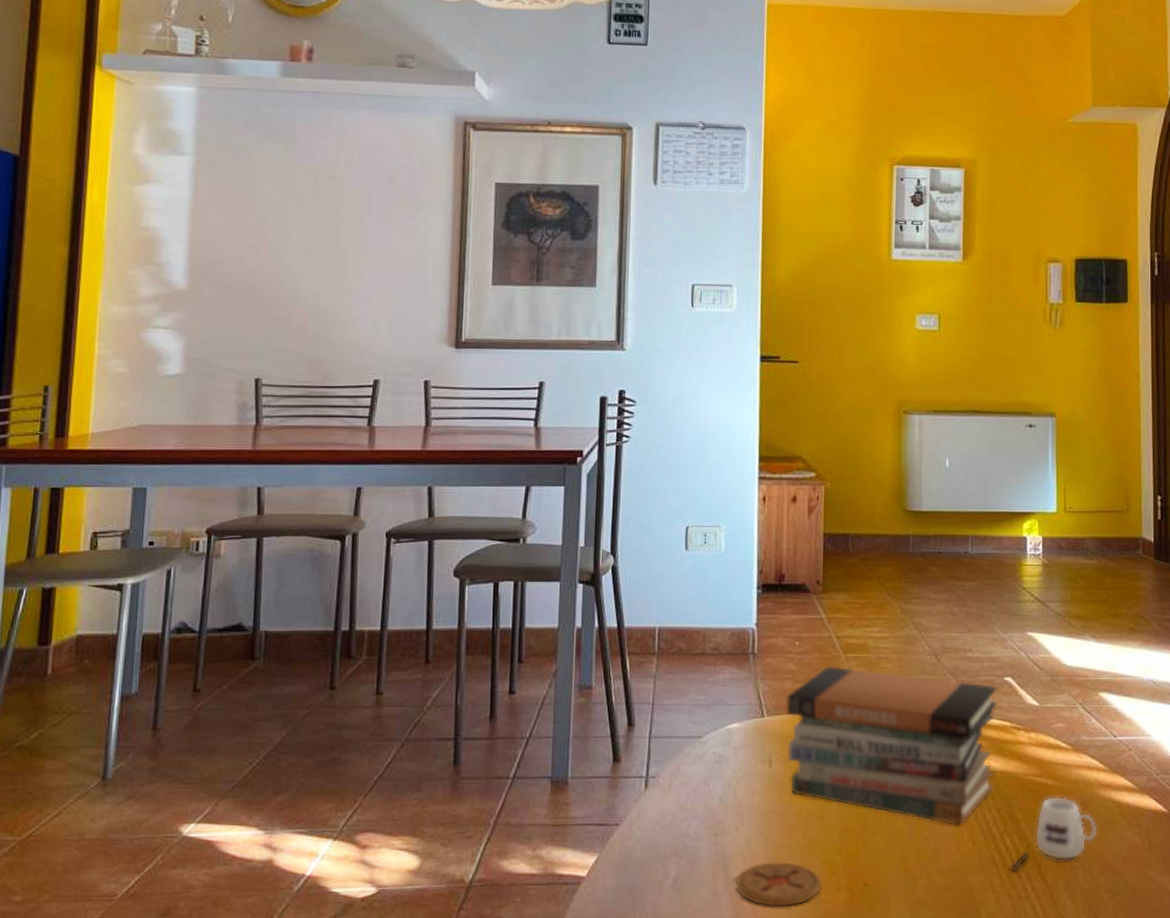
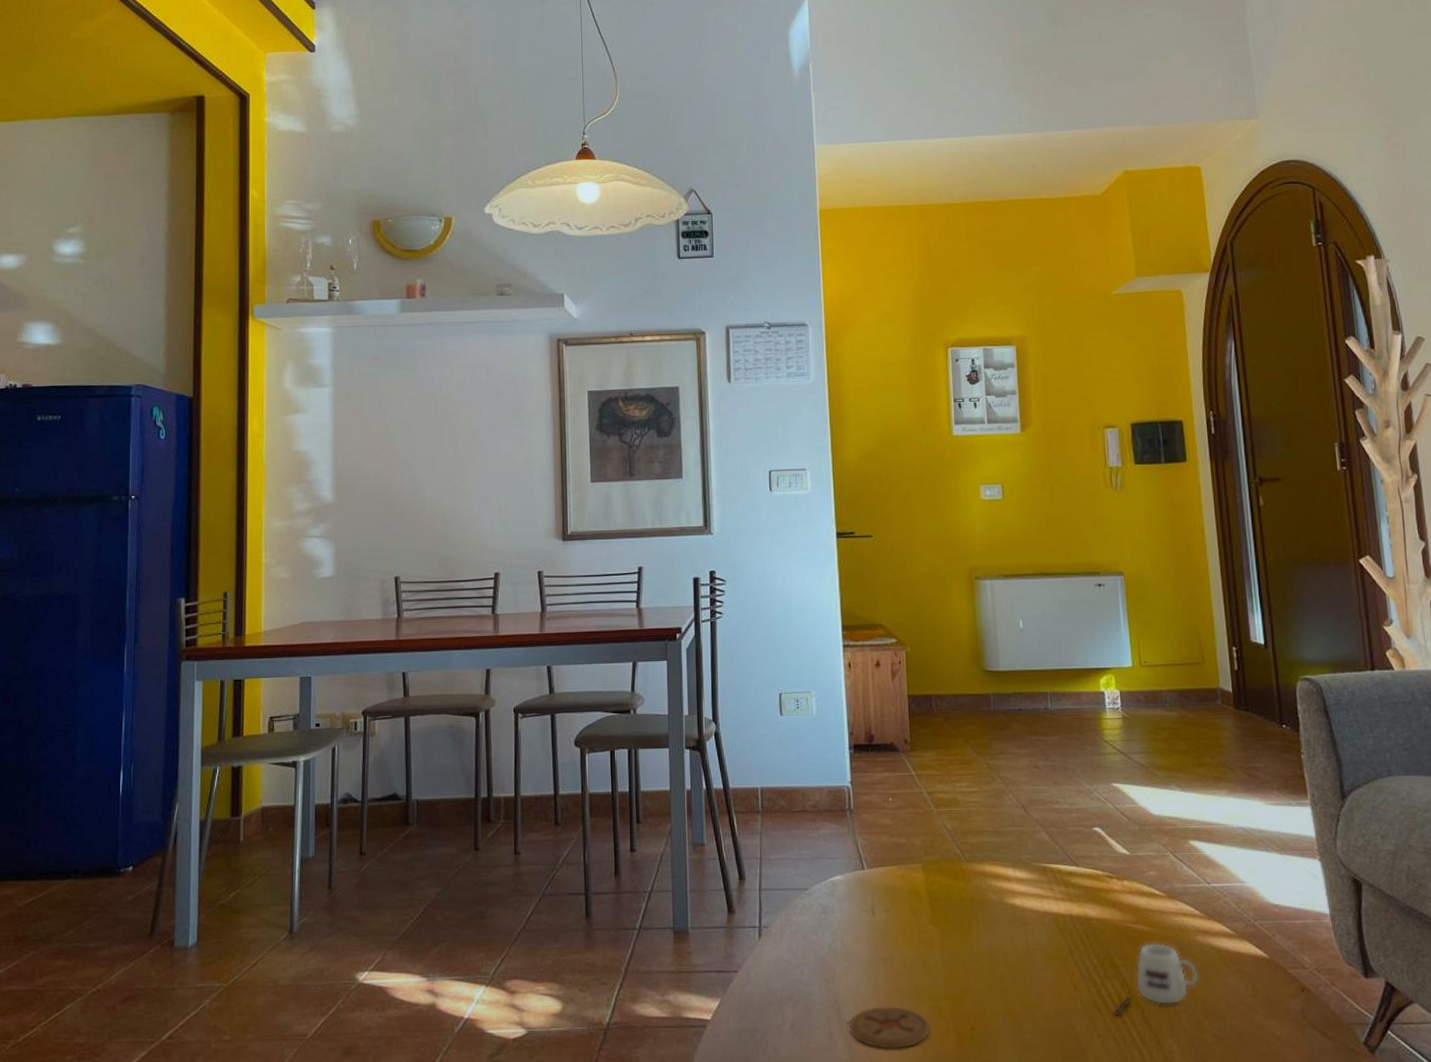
book stack: present [786,666,998,826] -> none [885,820,1091,972]

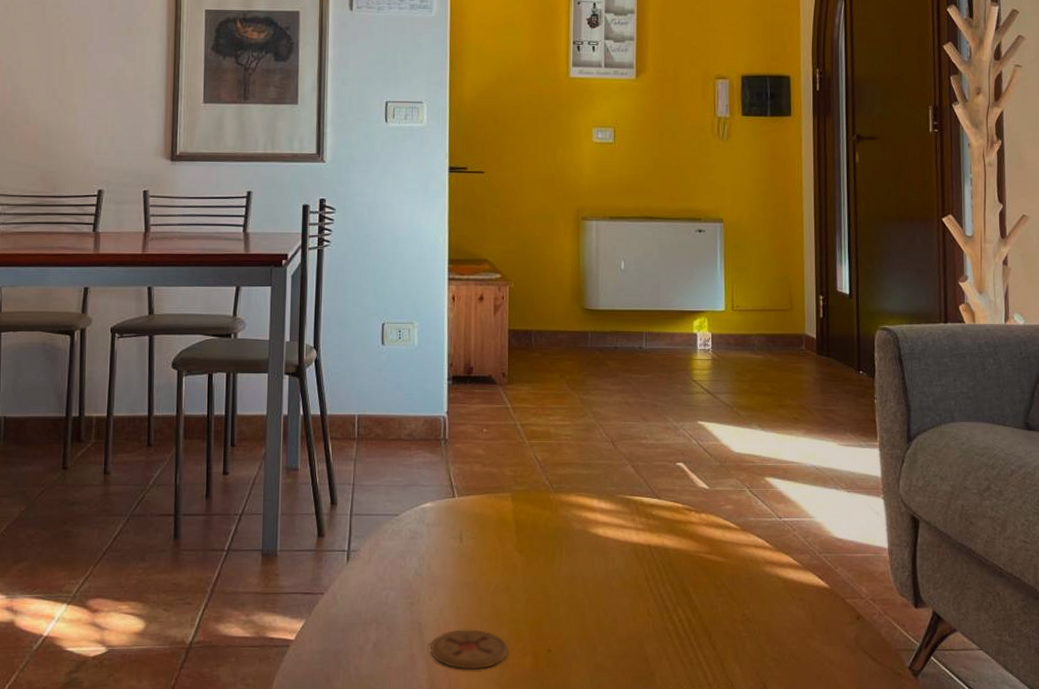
mug: present [1115,942,1200,1017] -> none [685,572,765,642]

